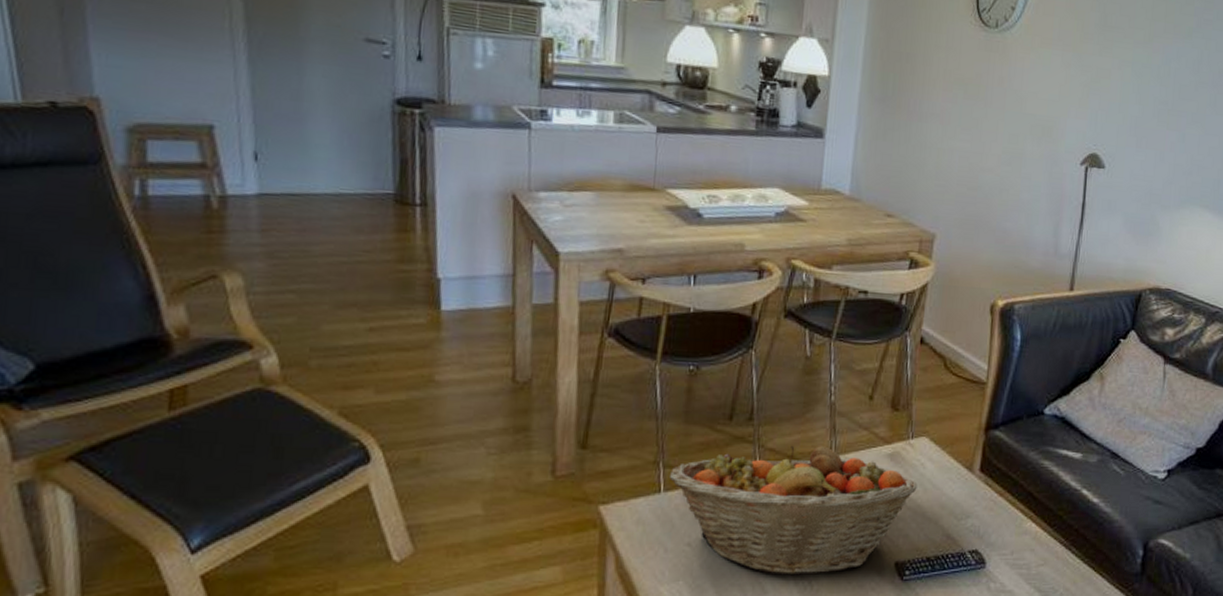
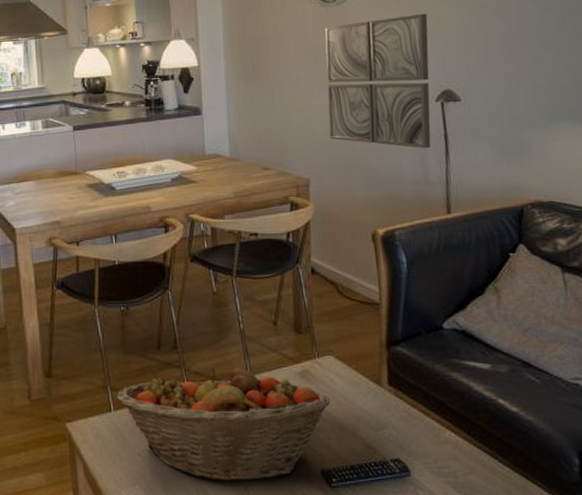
wall art: none [965,57,1089,217] -> present [325,13,431,149]

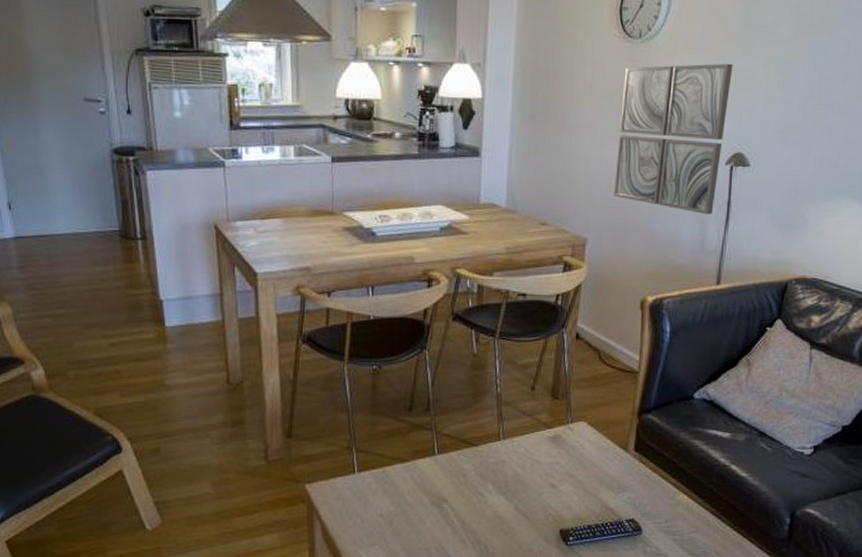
fruit basket: present [116,368,331,482] -> none [361,431,578,541]

